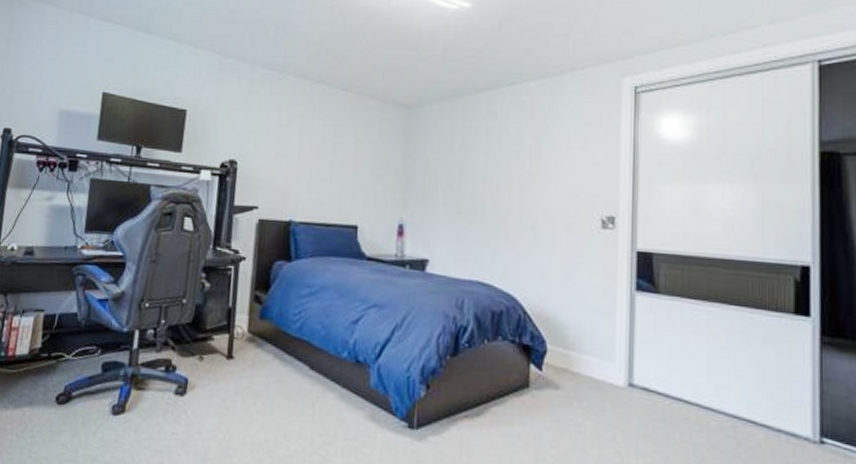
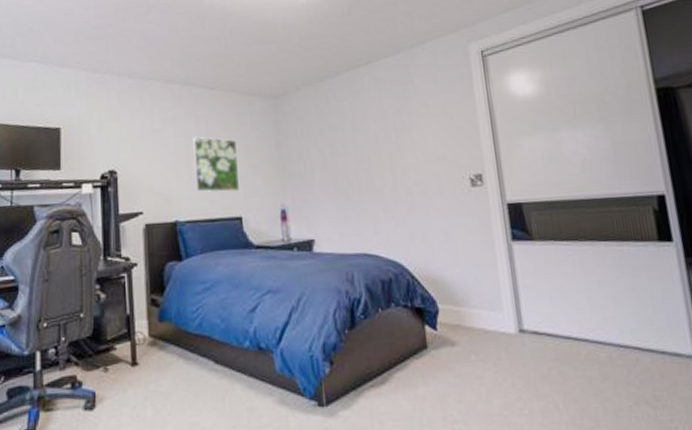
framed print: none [313,137,362,200] -> present [192,136,239,193]

